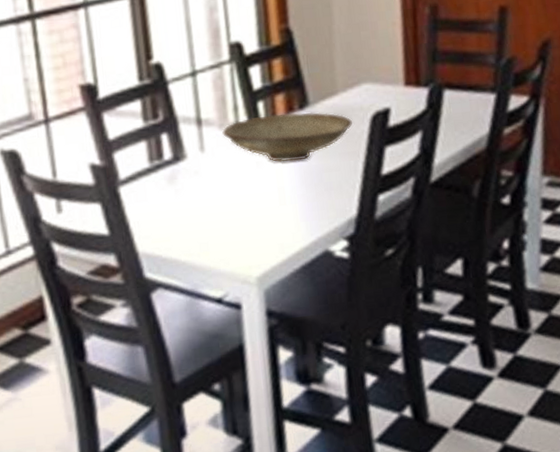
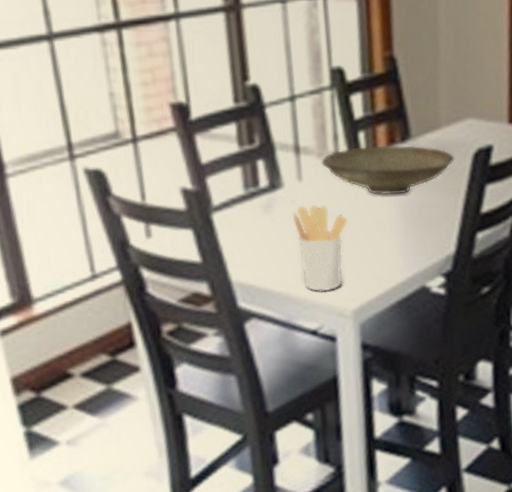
utensil holder: none [196,173,250,260] -> present [292,204,348,293]

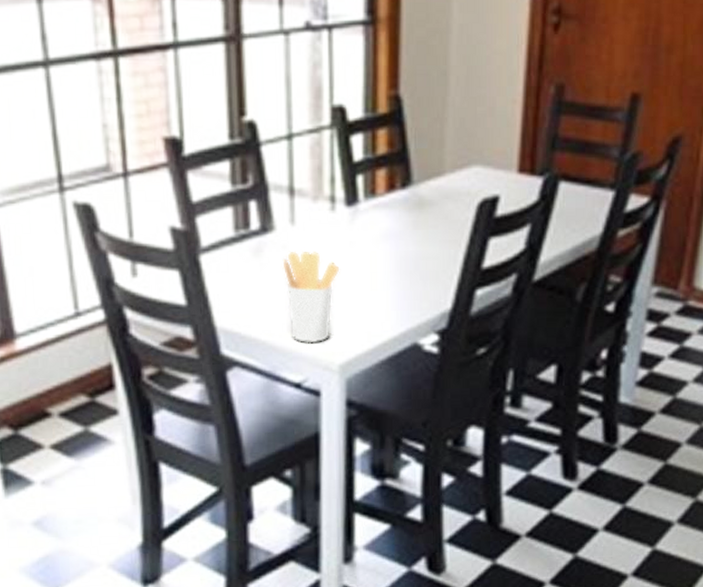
decorative bowl: present [321,145,454,196] -> none [316,191,457,244]

